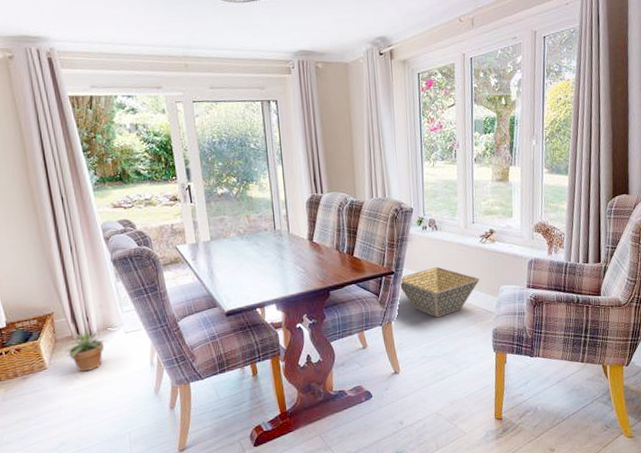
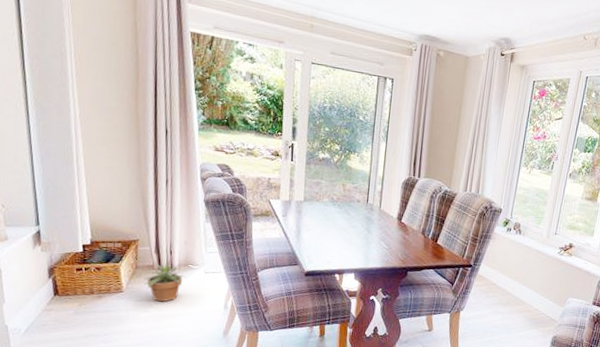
basket: present [399,266,480,318] -> none [474,268,551,316]

